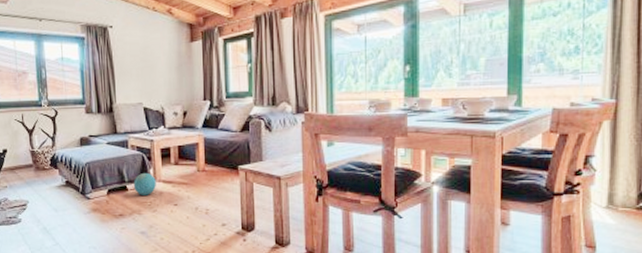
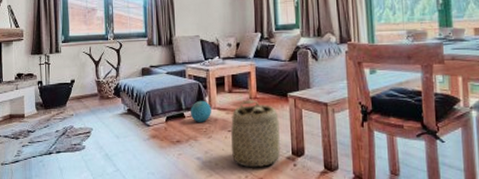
basket: none [177,173,229,243] -> present [231,100,280,168]

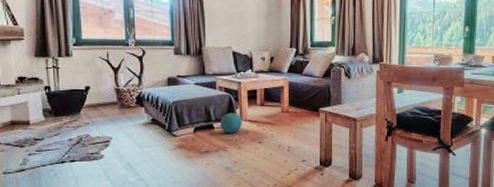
basket: present [231,100,280,168] -> none [261,114,309,177]

